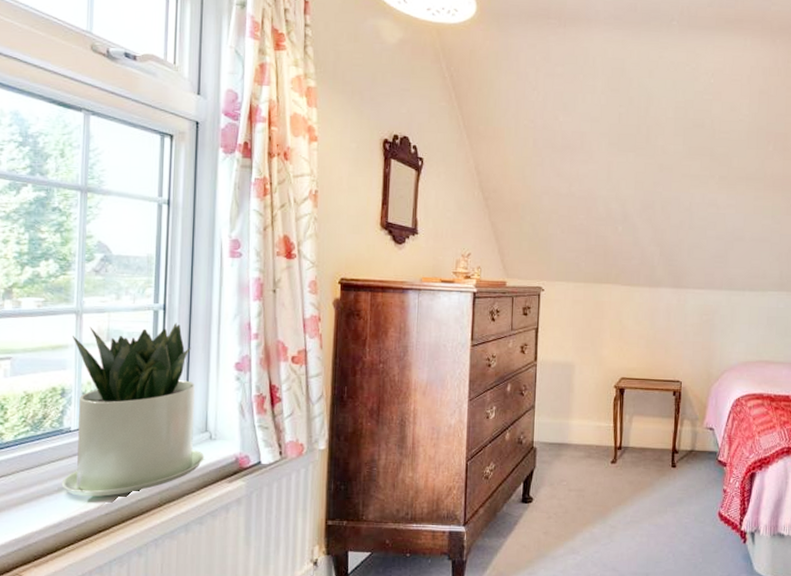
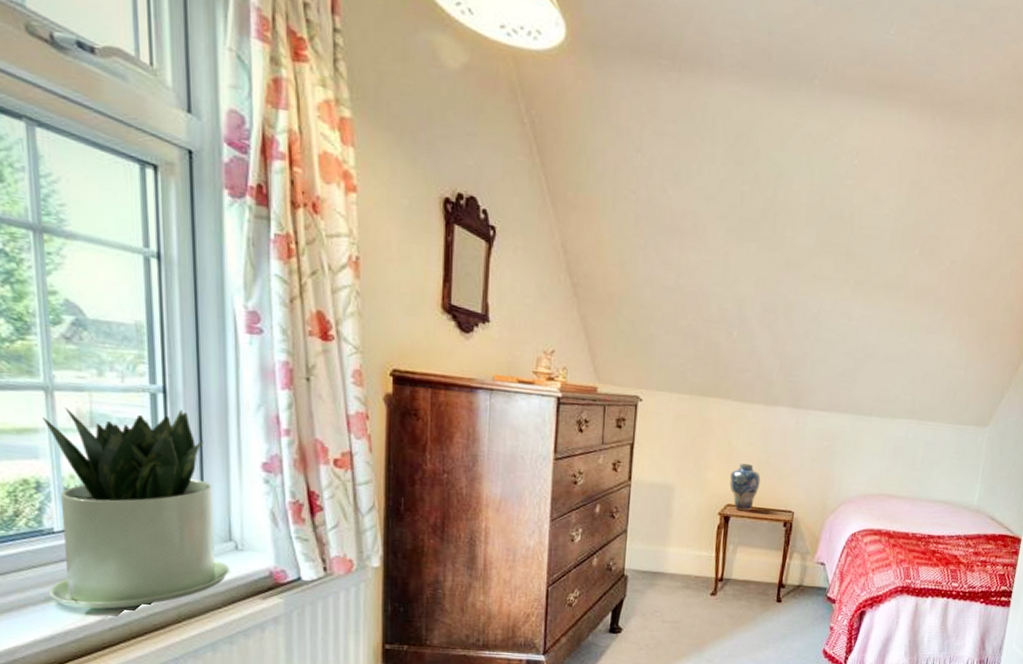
vase: none [623,340,650,383] -> present [729,463,761,512]

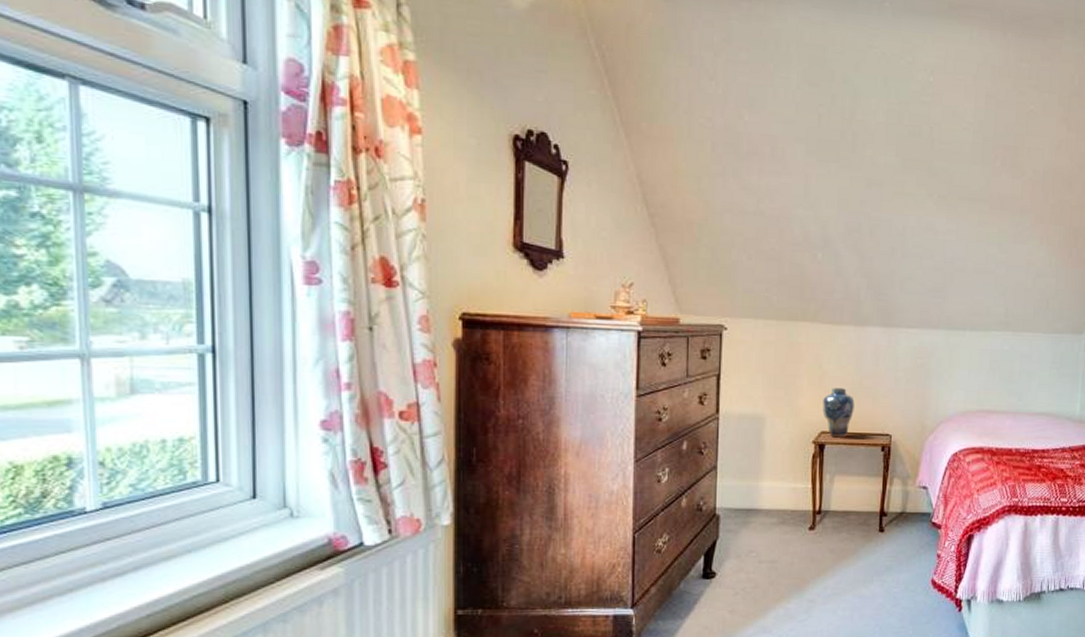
planter: present [43,407,231,609] -> none [78,369,285,595]

